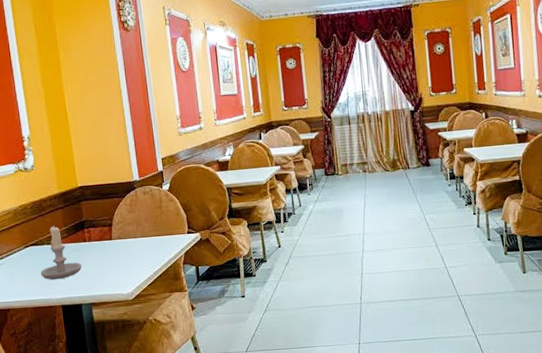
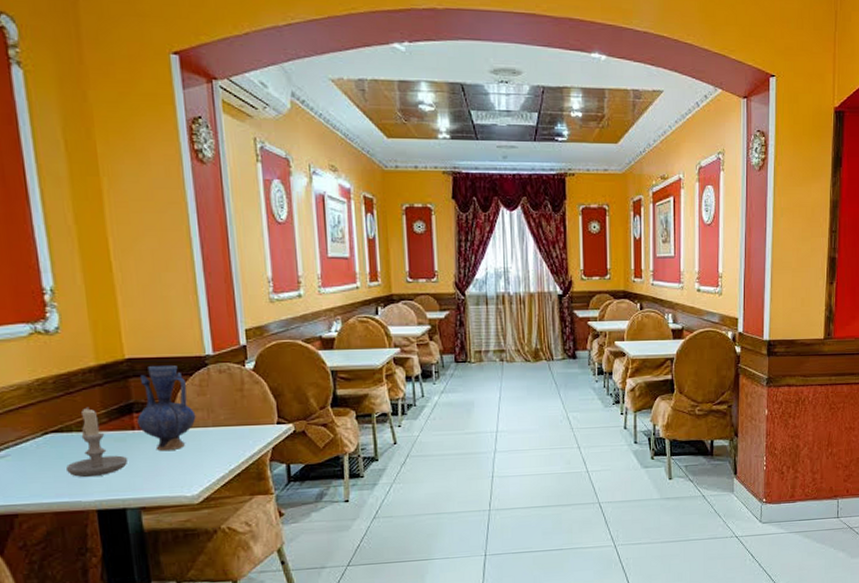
vase: none [87,190,129,258] -> present [137,365,196,452]

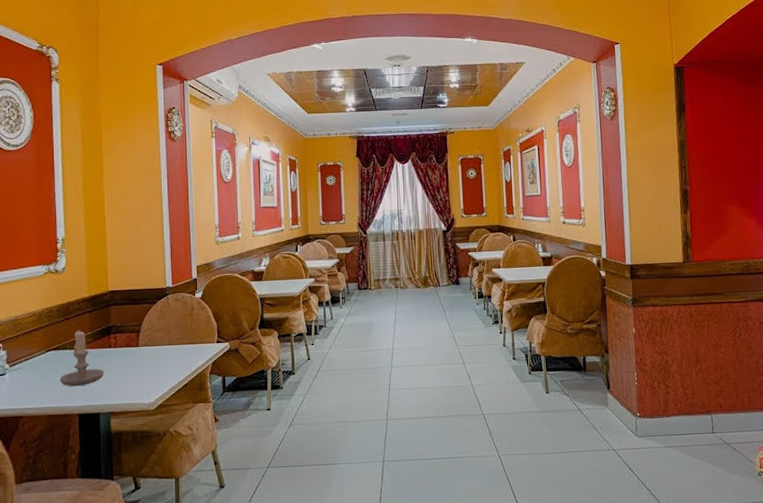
vase: present [137,365,196,452] -> none [113,296,156,366]

